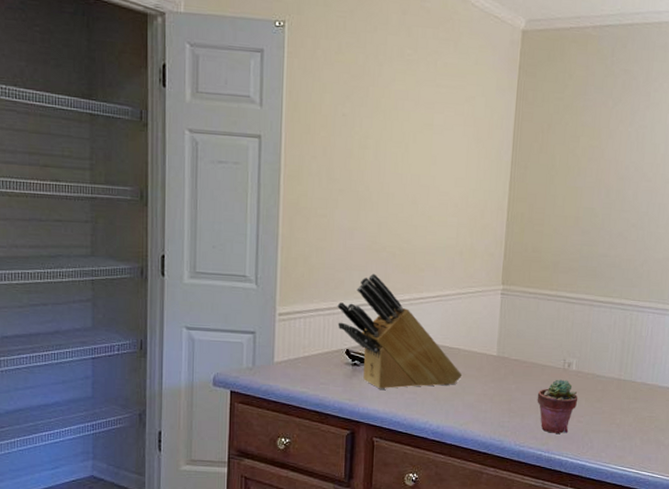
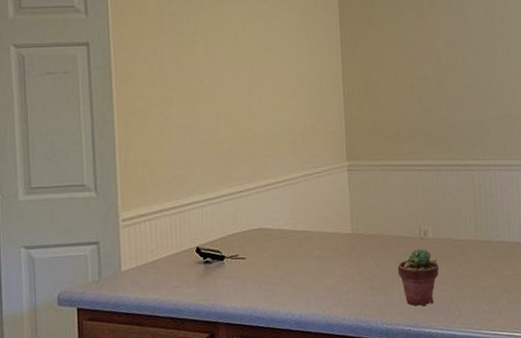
knife block: present [337,273,463,389] -> none [182,166,319,285]

